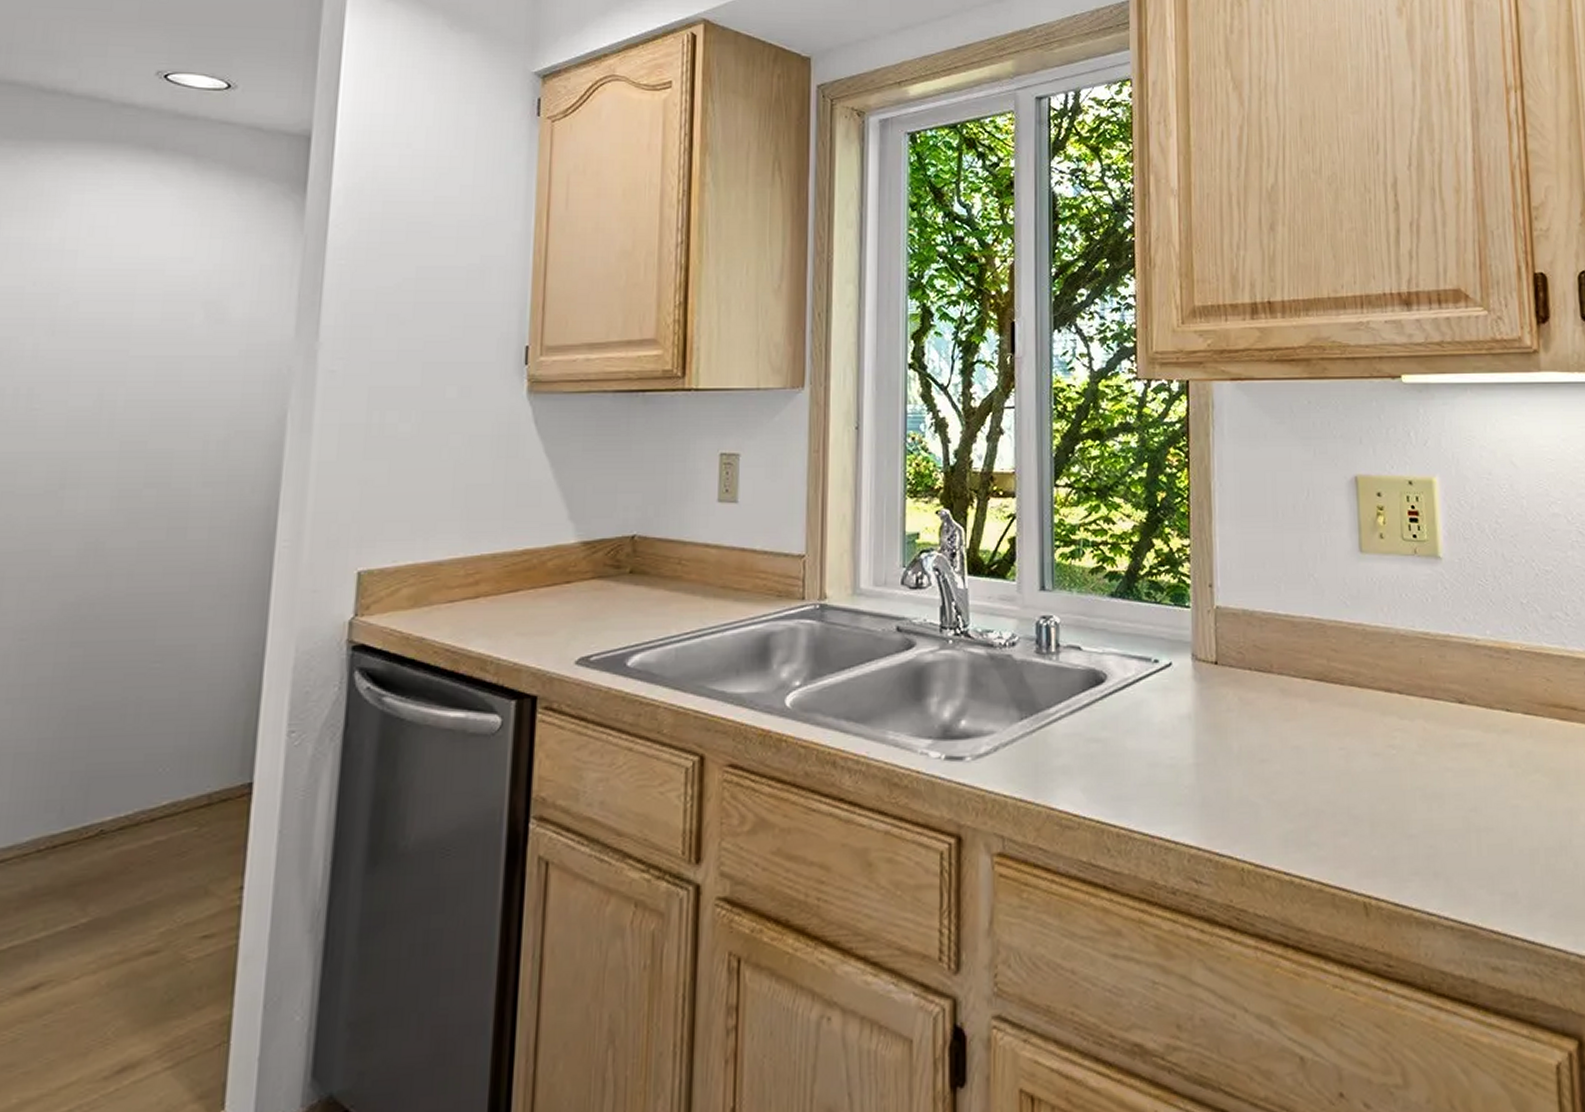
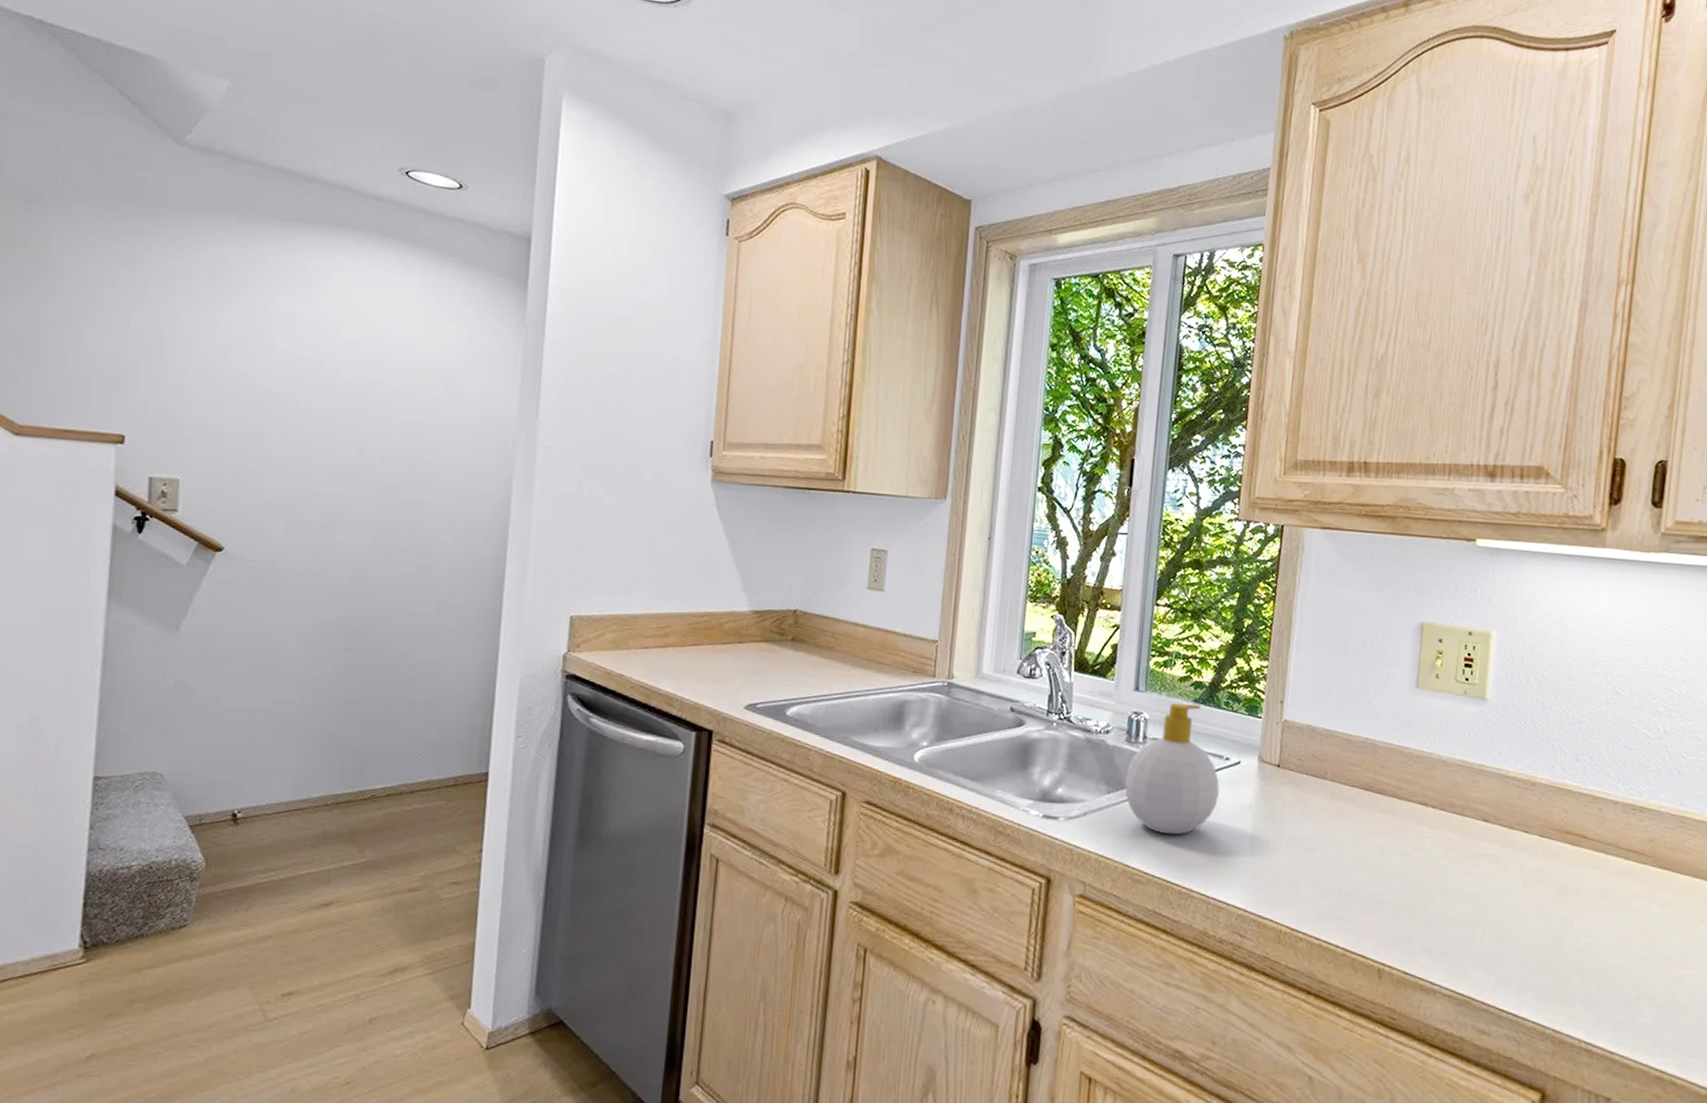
soap bottle: none [1040,599,1152,763] -> present [1124,703,1220,835]

